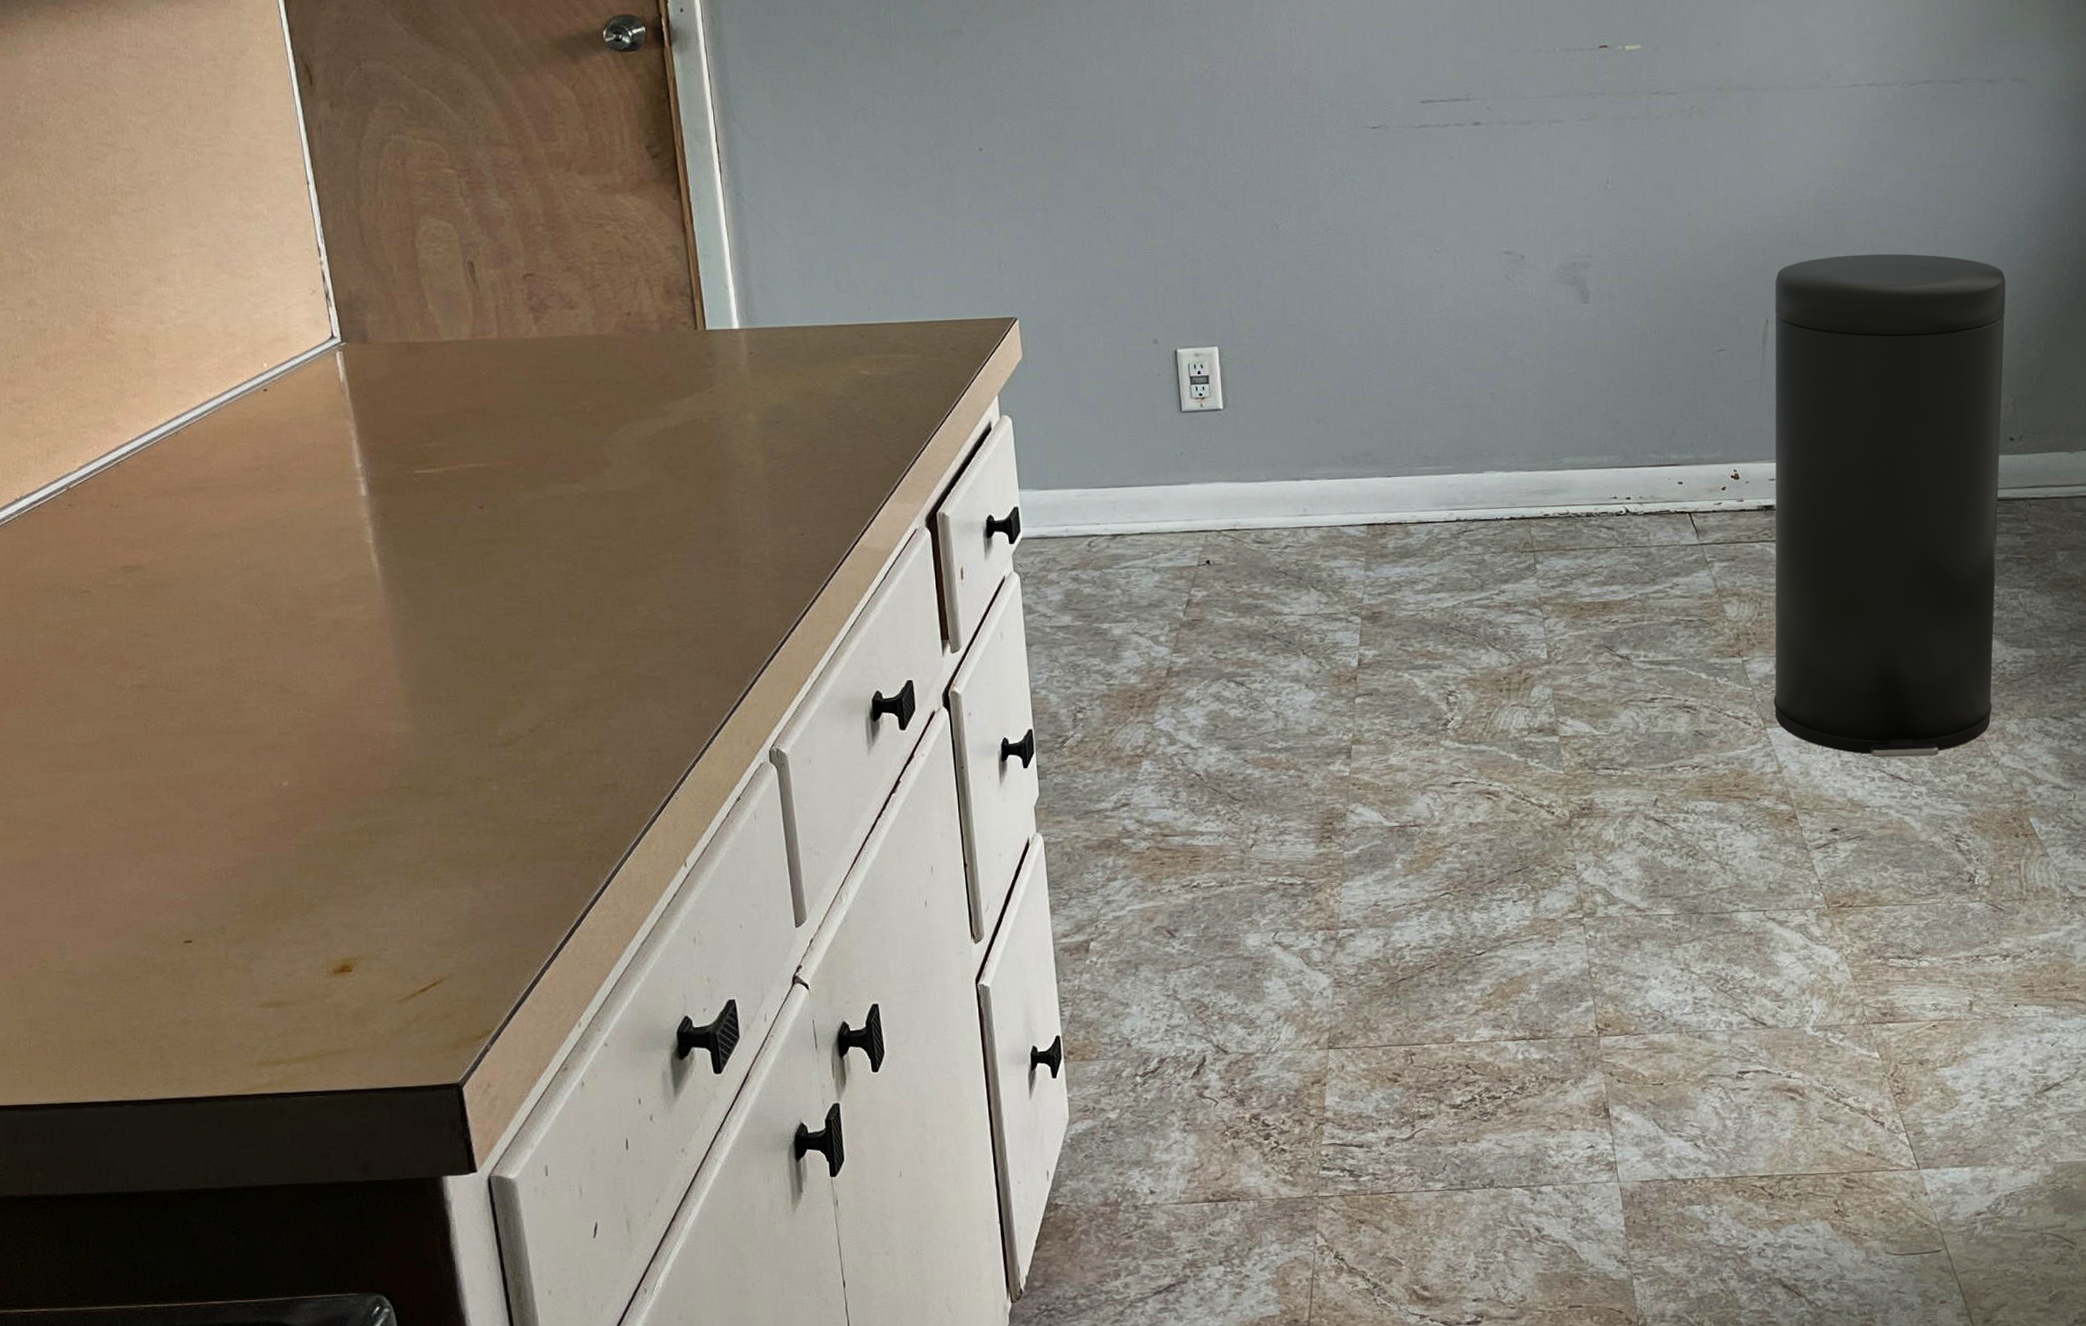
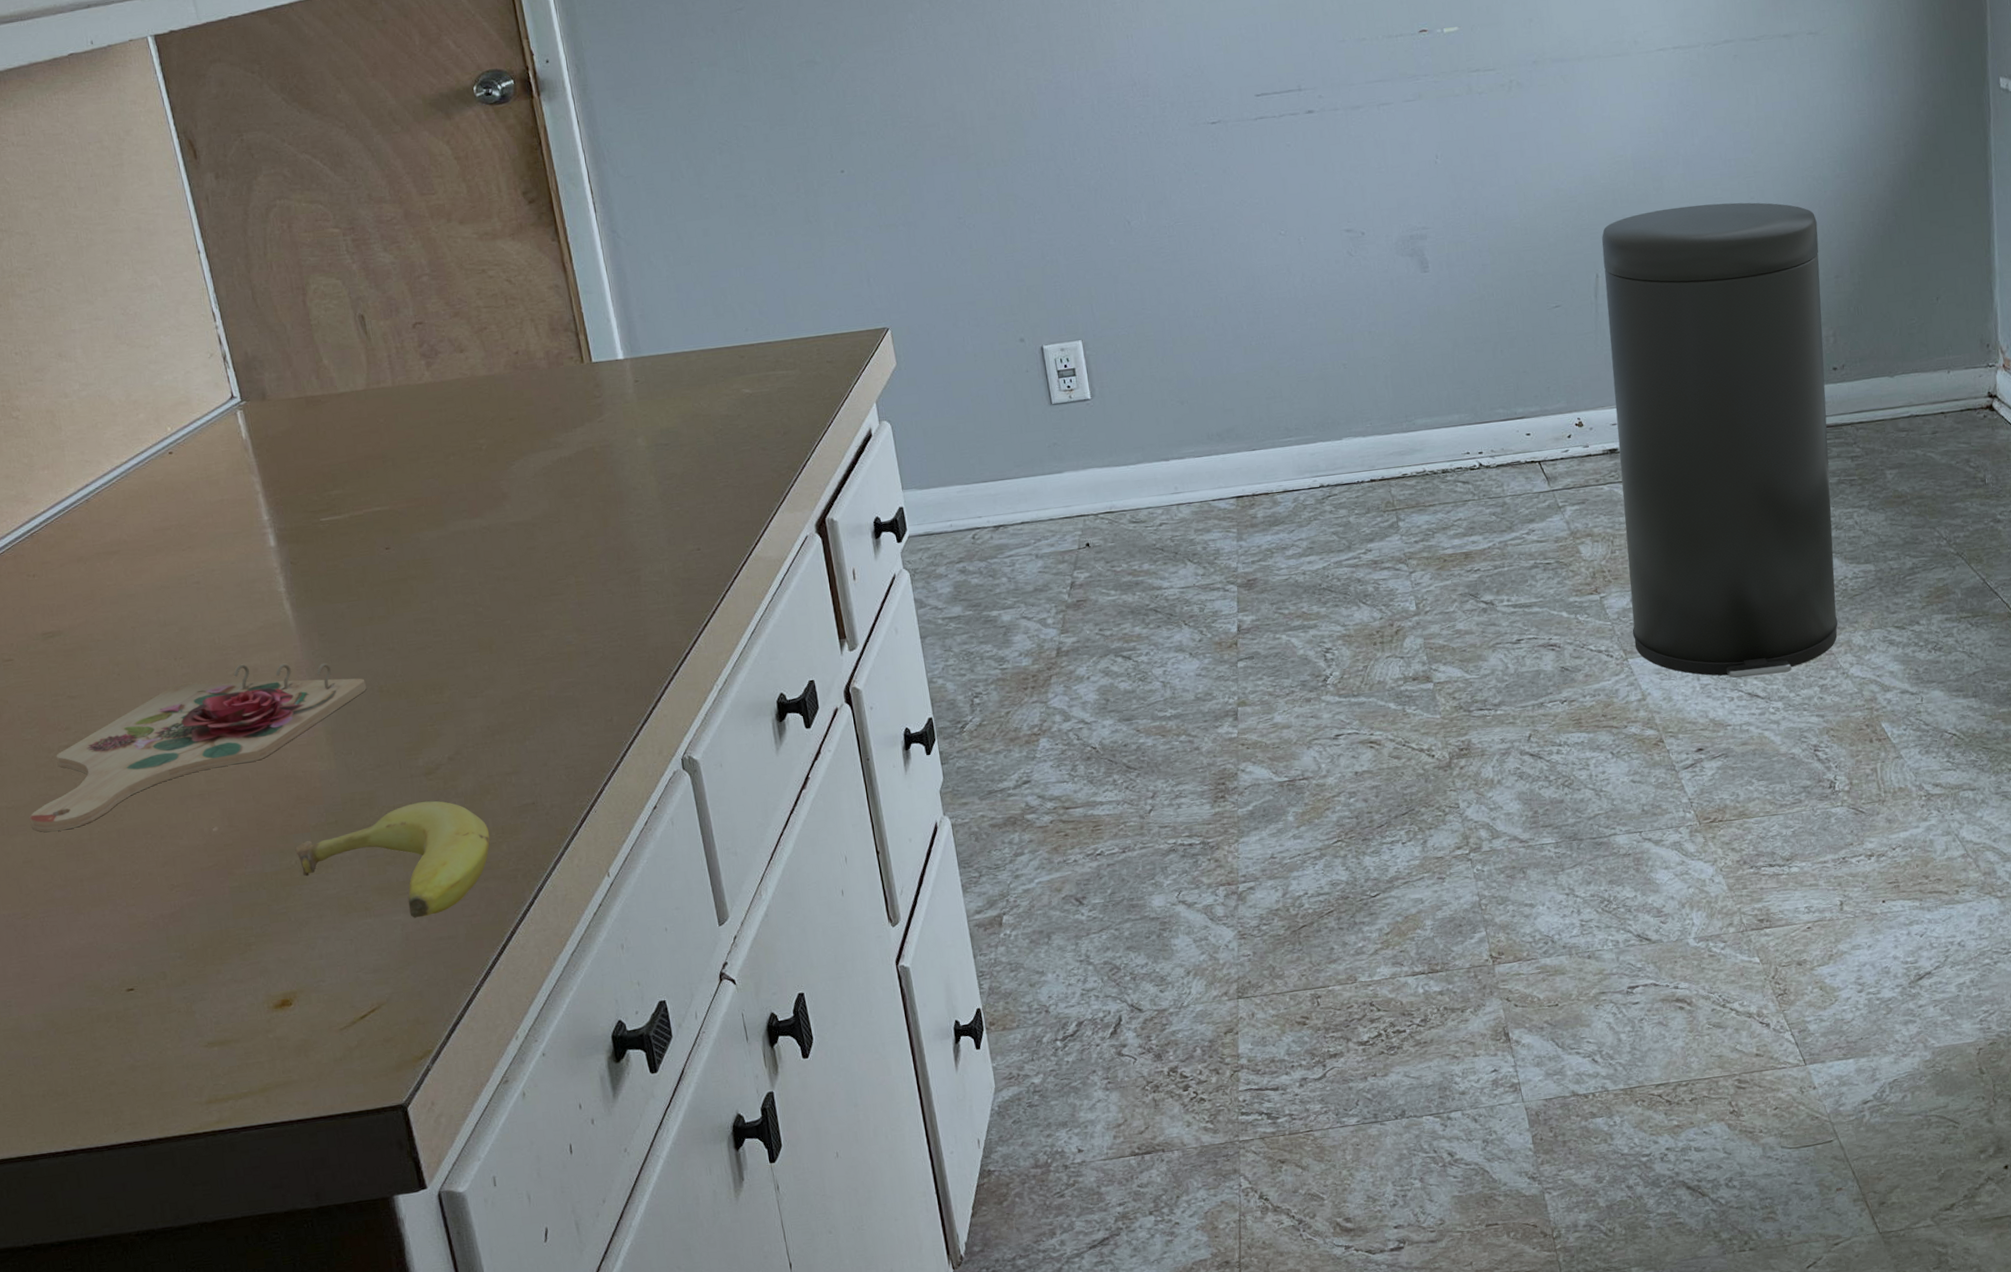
cutting board: none [97,615,450,773] -> present [29,663,366,833]
fruit: none [365,773,567,893] -> present [295,800,490,918]

